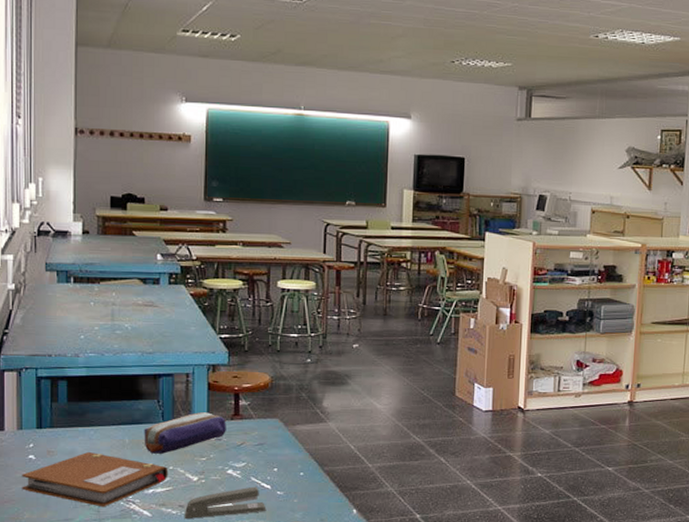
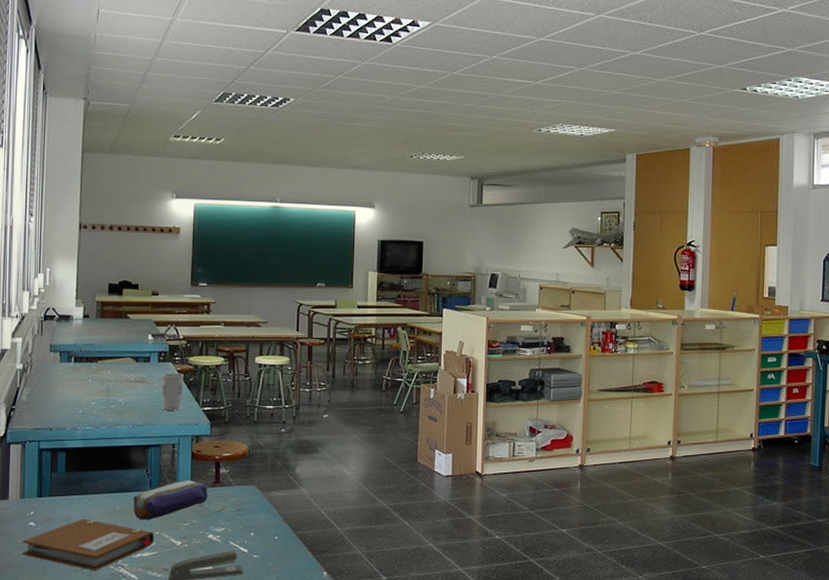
cup: none [172,296,197,338] -> present [161,373,183,411]

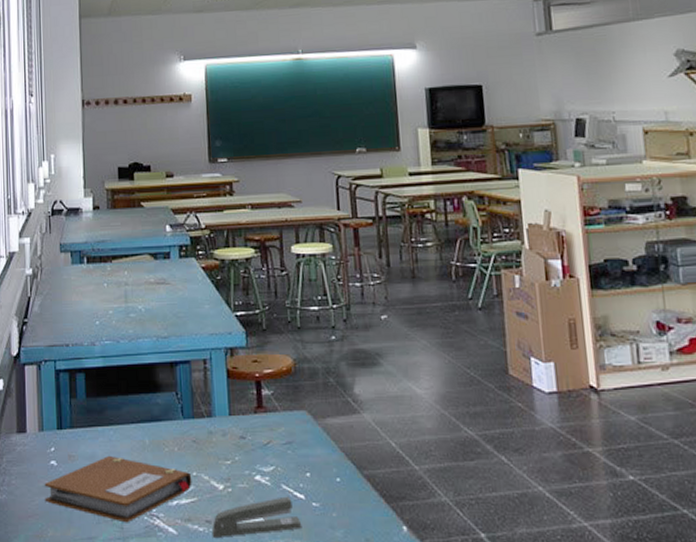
pencil case: present [133,480,208,520] -> none [163,405,250,457]
cup: present [161,373,183,411] -> none [184,270,210,318]

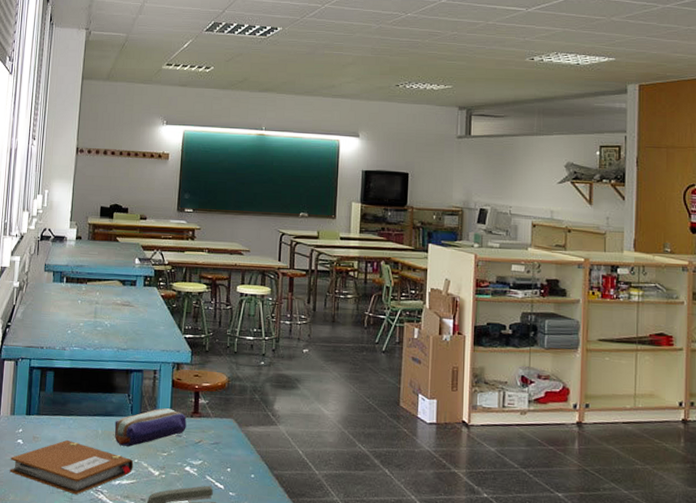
pencil case: none [163,405,250,457] -> present [114,408,187,447]

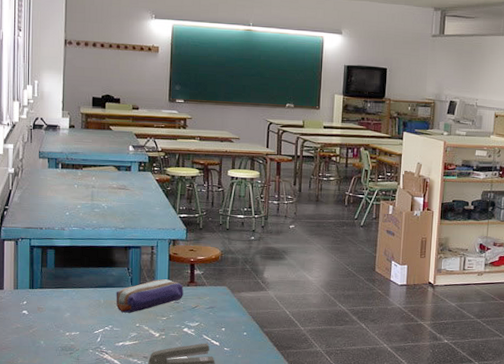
notebook: present [9,440,134,495] -> none [16,310,135,356]

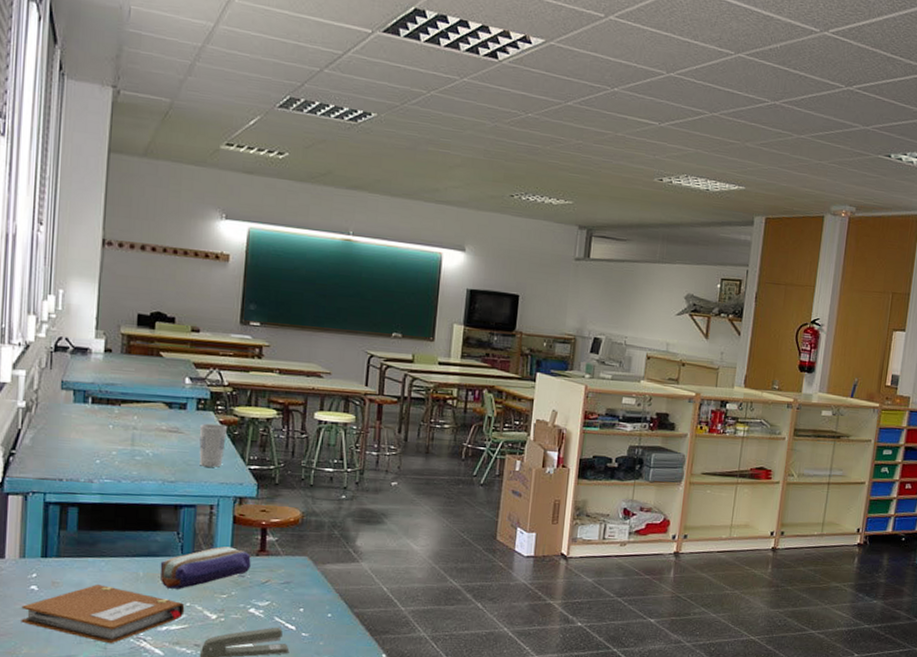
notebook: none [16,310,135,356] -> present [21,585,185,644]
cup: none [141,181,162,216] -> present [199,423,227,467]

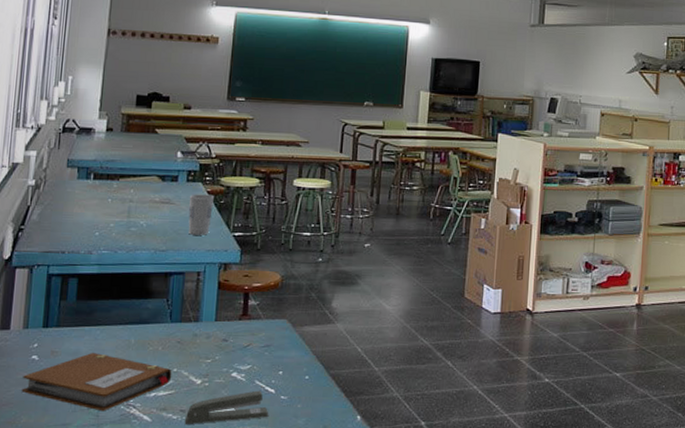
pencil case: present [160,546,251,589] -> none [150,312,234,355]

